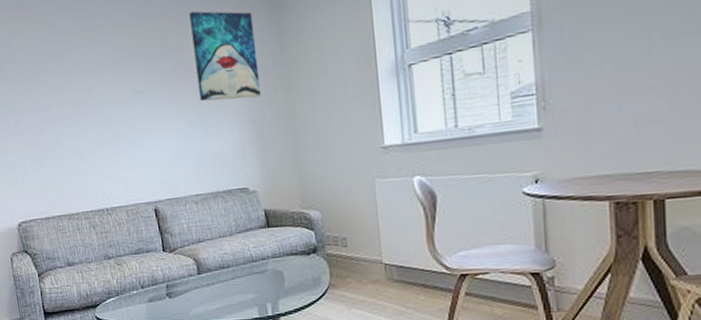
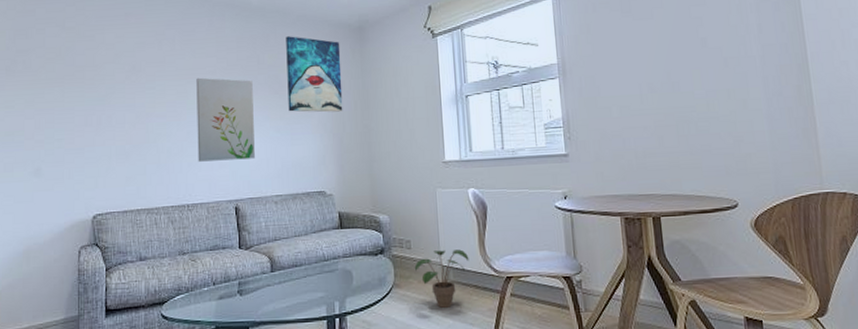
wall art: none [98,68,169,163] -> present [196,77,255,162]
potted plant: none [352,246,416,309] -> present [414,249,469,308]

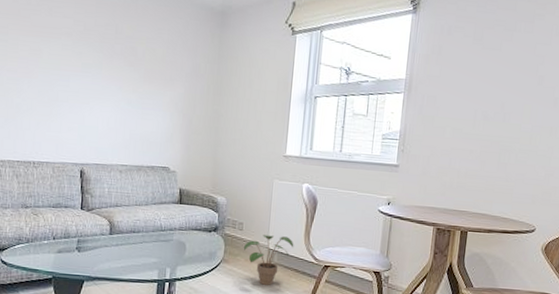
wall art: present [196,77,255,162] -> none [47,37,109,127]
wall art: present [286,36,343,112] -> none [142,9,201,94]

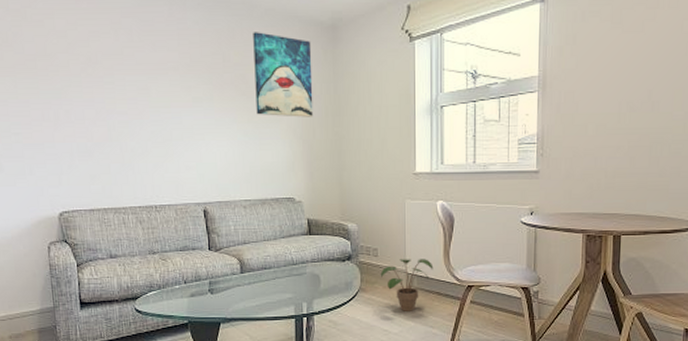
wall art: none [142,9,201,94] -> present [253,32,314,117]

